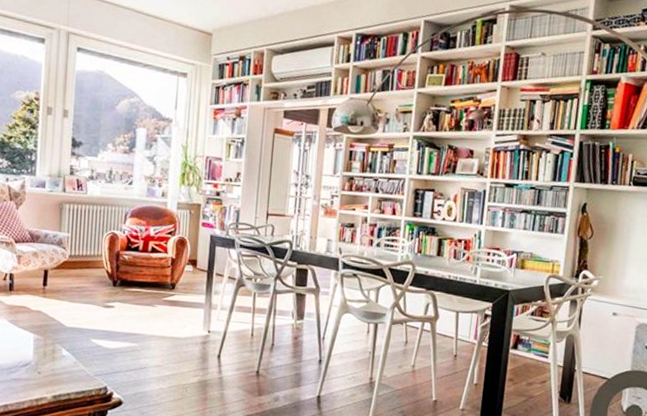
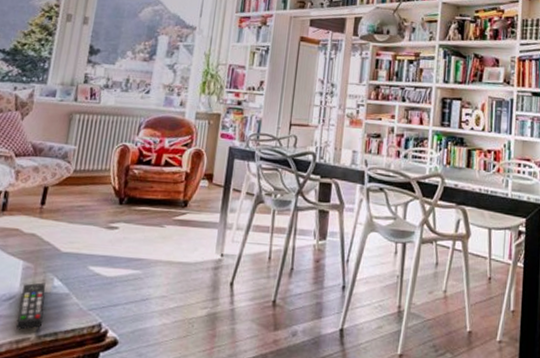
remote control: none [34,352,56,391] -> present [16,282,46,330]

